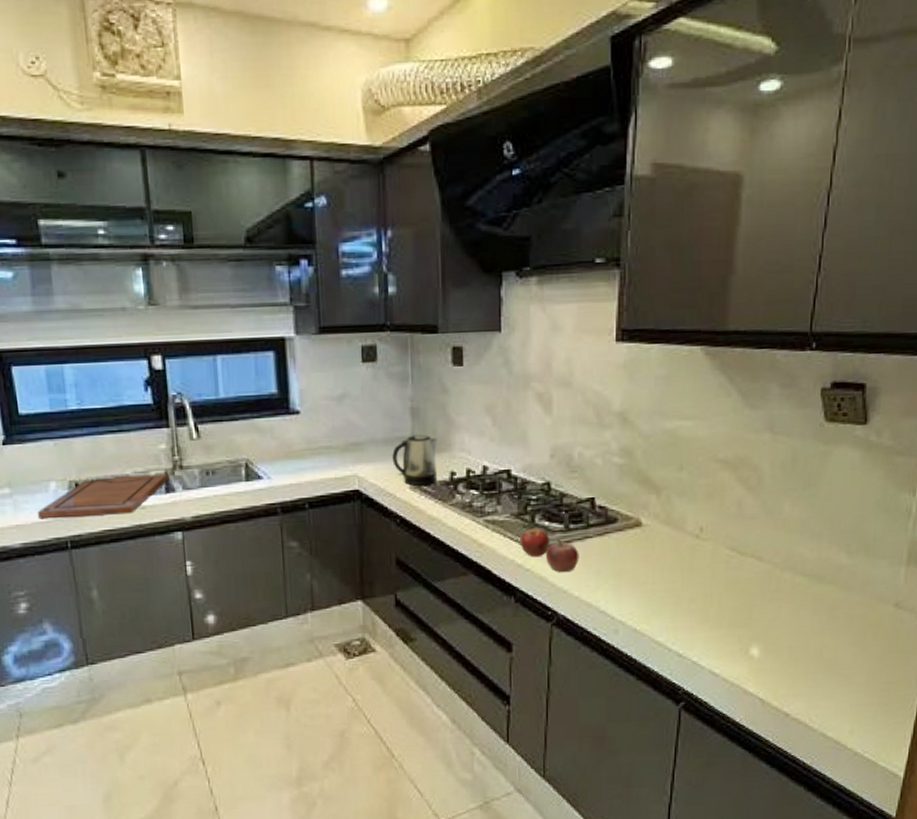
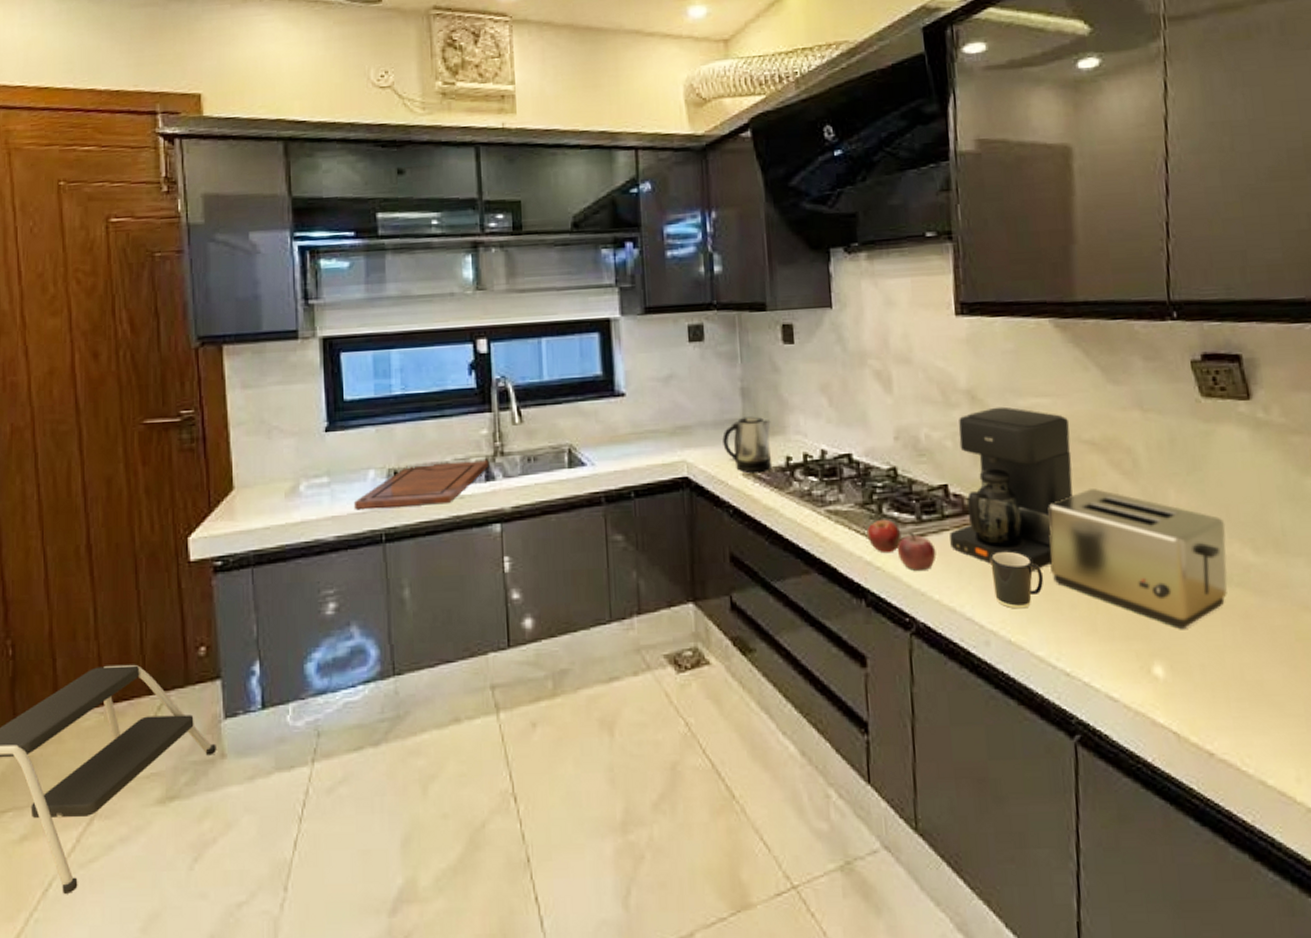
coffee maker: none [592,428,708,572] -> present [949,406,1073,571]
mug: none [625,555,670,603] -> present [990,551,1044,609]
toaster: none [676,501,828,618] -> present [1047,487,1228,629]

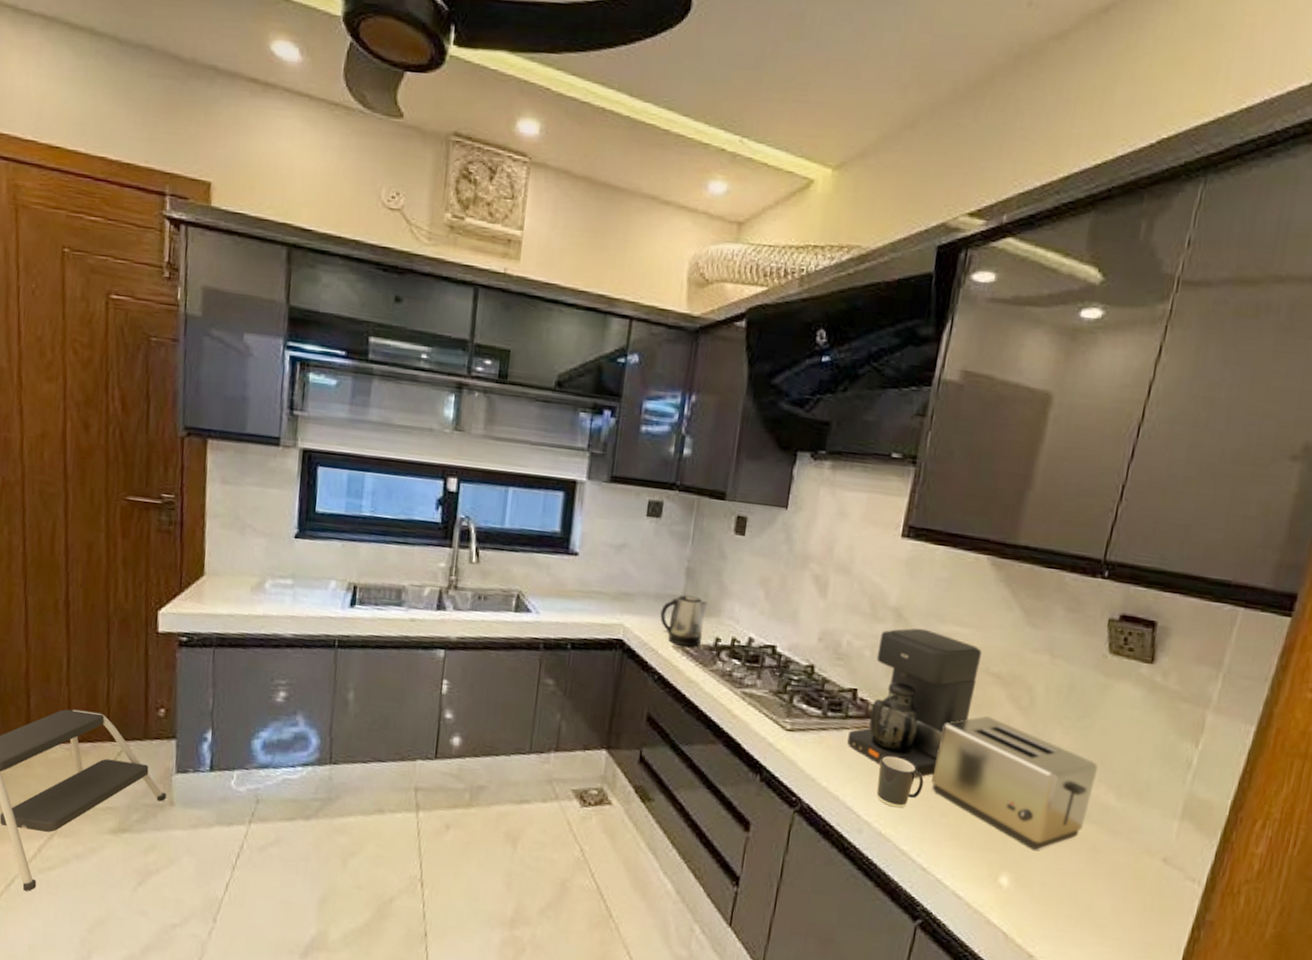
cutting board: present [353,460,489,509] -> none [312,582,442,624]
fruit: present [866,519,902,553] -> none [774,708,806,739]
fruit: present [898,531,937,571] -> none [798,724,833,760]

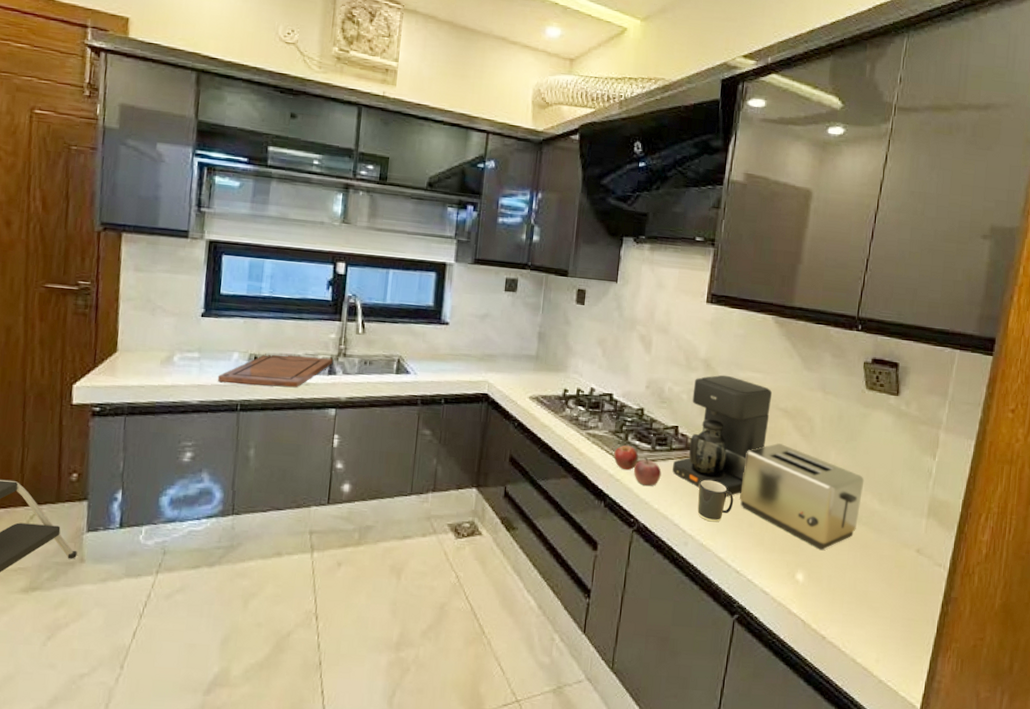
cutting board: none [312,582,442,624] -> present [217,353,333,388]
kettle: present [660,594,708,647] -> none [518,354,557,398]
fruit: none [774,708,806,739] -> present [613,445,639,471]
fruit: none [798,724,833,760] -> present [634,456,662,486]

